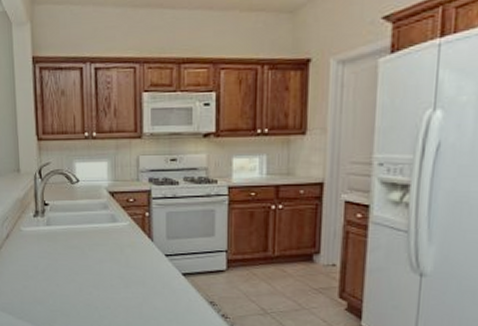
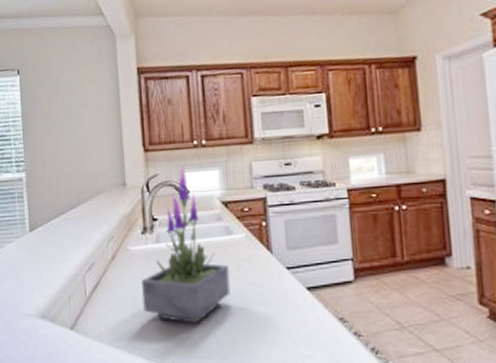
potted plant: none [33,155,113,298] -> present [142,165,230,323]

